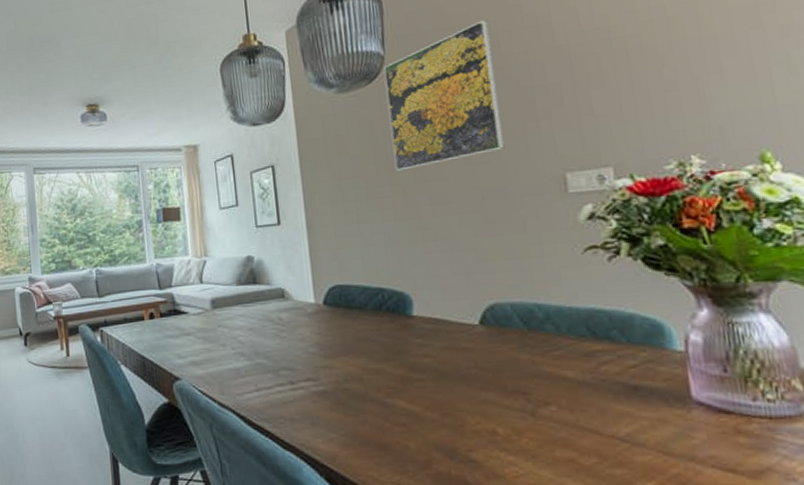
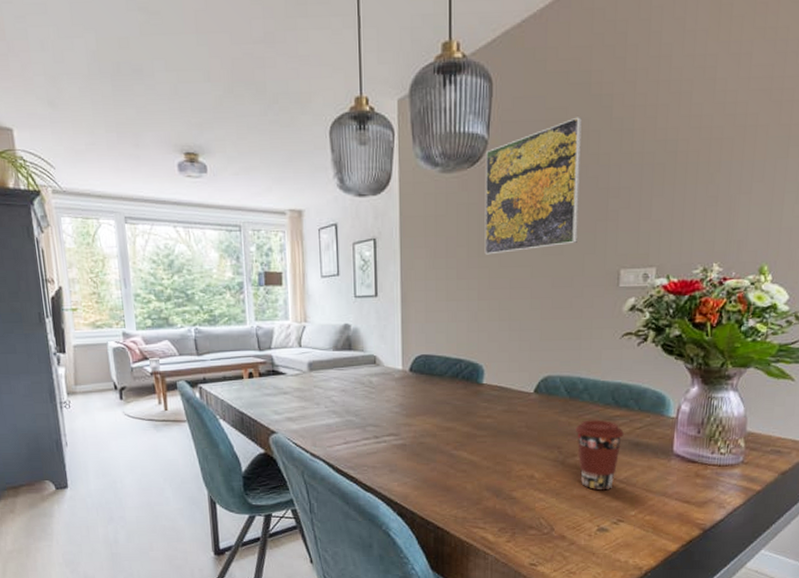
coffee cup: none [543,356,615,452] -> present [576,419,625,491]

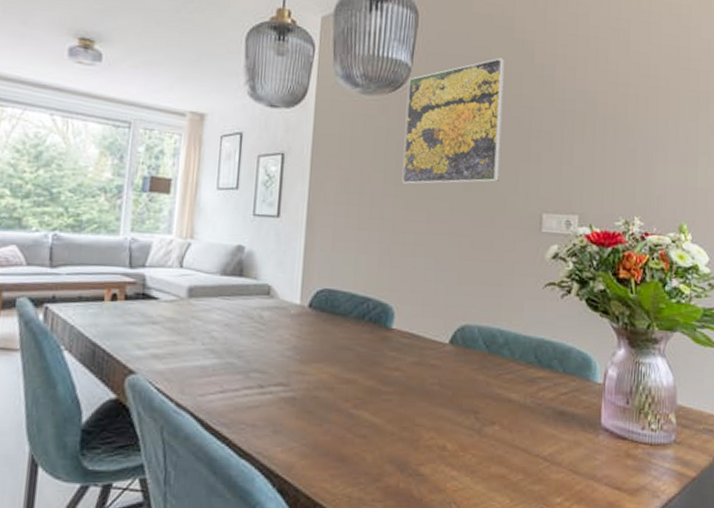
coffee cup: present [576,419,625,491] -> none [494,380,549,470]

